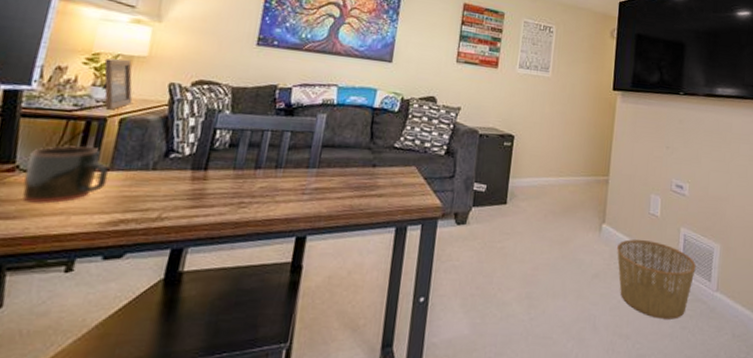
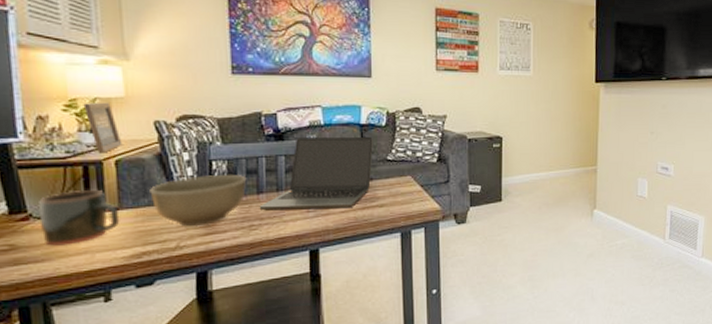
bowl: none [145,143,248,198] -> present [149,175,247,227]
laptop: none [253,115,383,194] -> present [259,138,373,211]
basket: present [617,239,696,319] -> none [609,220,683,286]

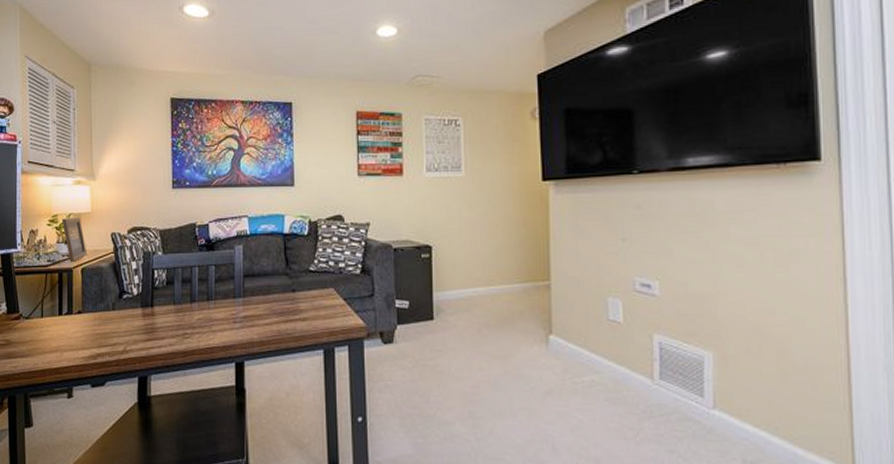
mug: present [38,190,120,246] -> none [26,295,83,343]
bowl: present [149,175,247,227] -> none [105,283,182,332]
laptop: present [259,138,373,211] -> none [192,247,296,320]

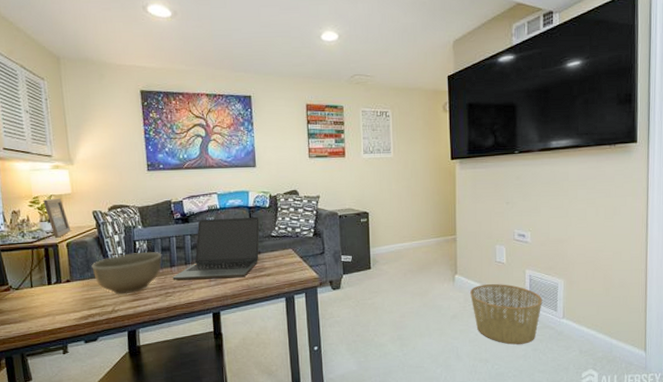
bowl: none [105,283,182,332] -> present [91,252,162,294]
laptop: none [192,247,296,320] -> present [172,217,260,281]
basket: none [571,351,680,442] -> present [470,284,542,345]

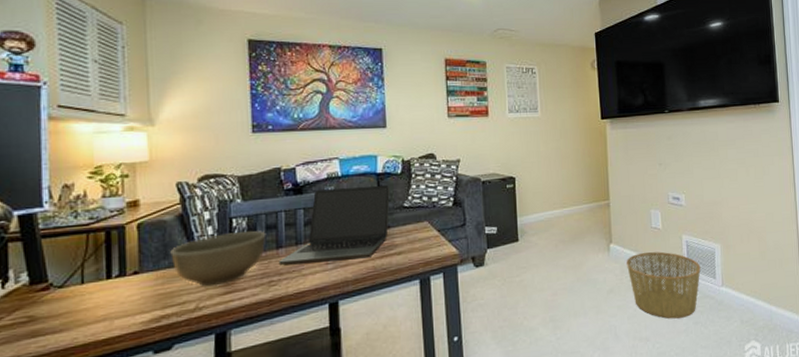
picture frame: present [43,198,71,238] -> none [108,167,145,218]

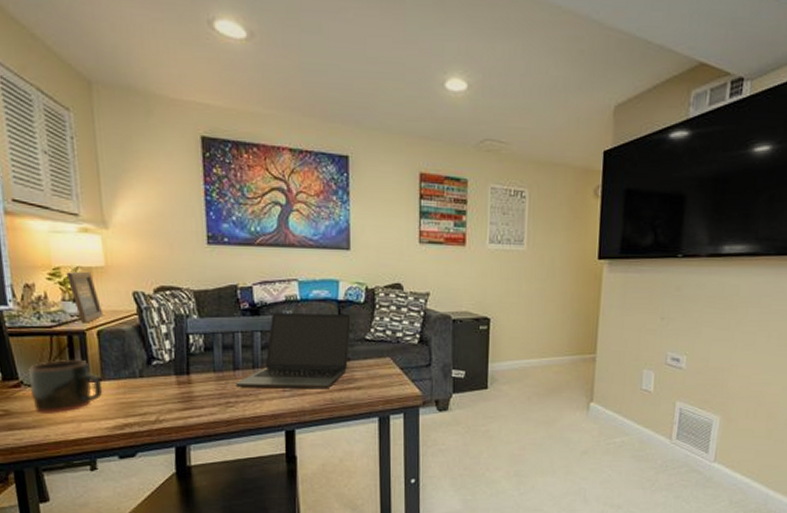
mug: none [59,255,140,315] -> present [28,360,103,413]
picture frame: none [108,167,145,218] -> present [66,271,104,323]
bowl: present [170,231,267,286] -> none [130,349,223,401]
basket: present [627,251,701,319] -> none [606,416,692,490]

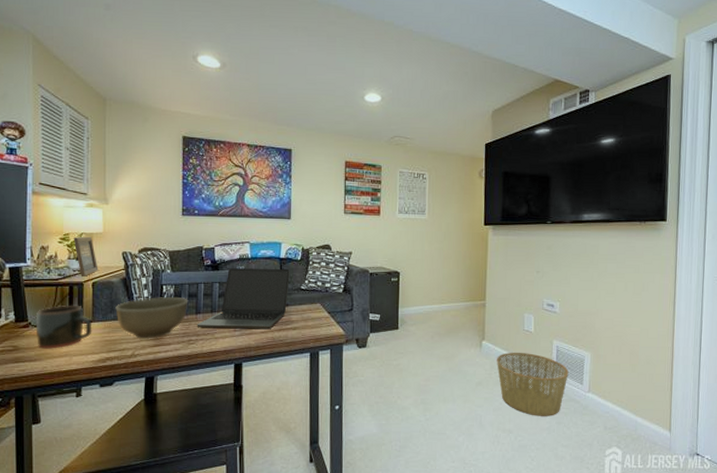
bowl: none [130,349,223,401] -> present [115,297,189,339]
basket: none [606,416,692,490] -> present [497,353,569,416]

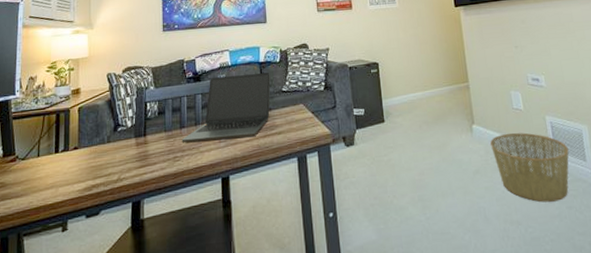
mug: present [35,306,92,349] -> none [22,133,78,182]
picture frame: present [73,236,99,277] -> none [60,62,84,103]
bowl: present [115,297,189,339] -> none [101,113,173,160]

